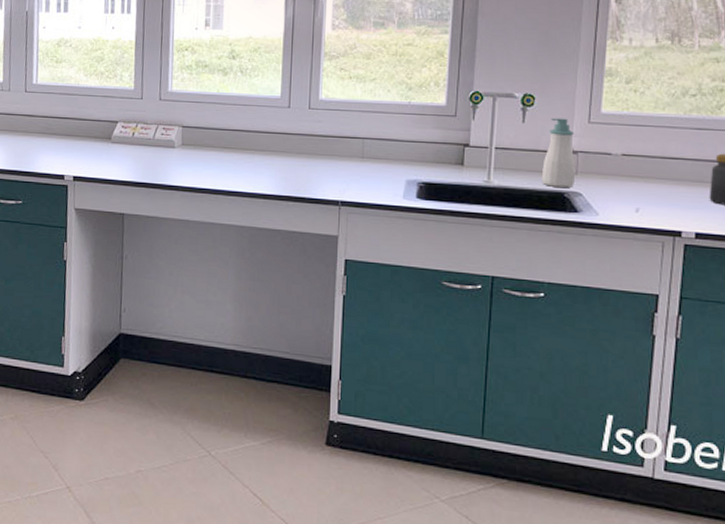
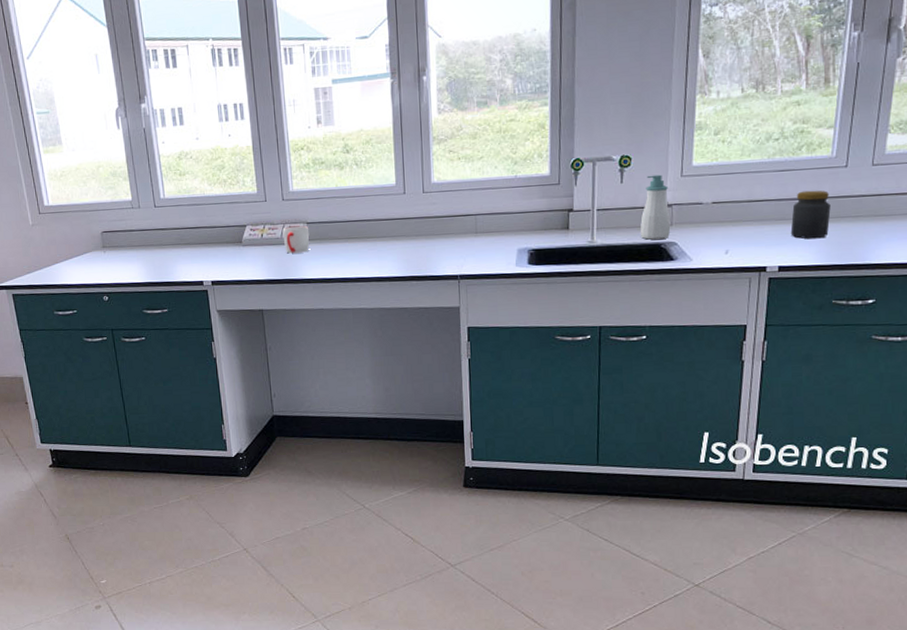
mug: none [155,128,184,158] -> present [282,225,310,254]

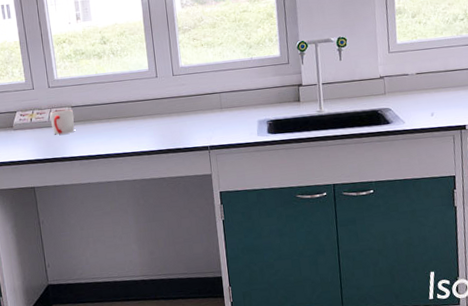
soap bottle: present [640,174,671,240] -> none [359,52,385,107]

